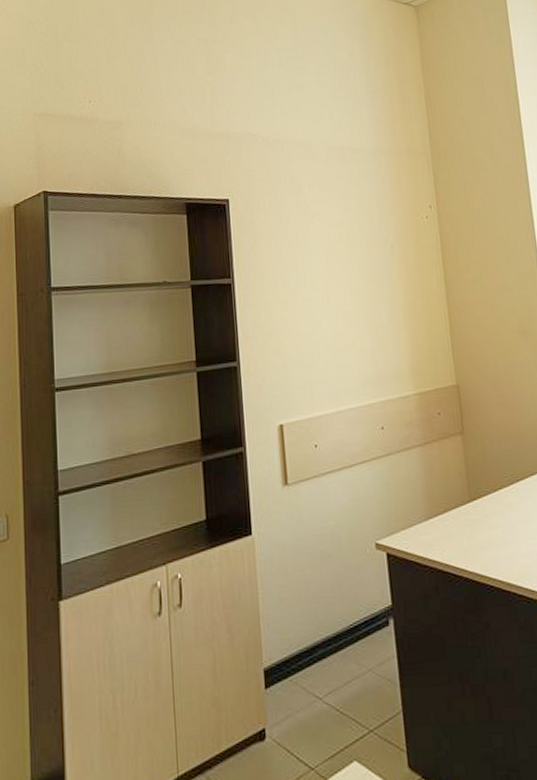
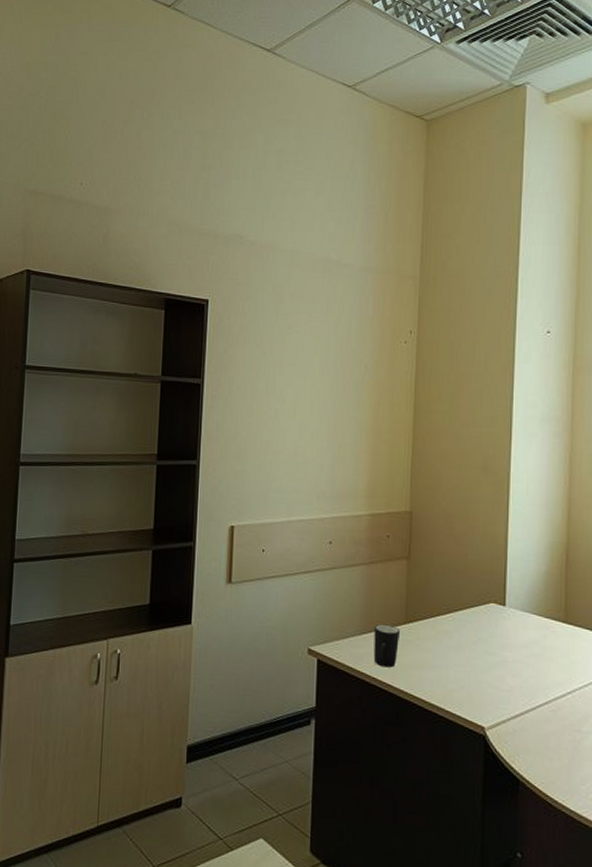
mug: none [439,505,467,552] -> present [373,624,401,668]

